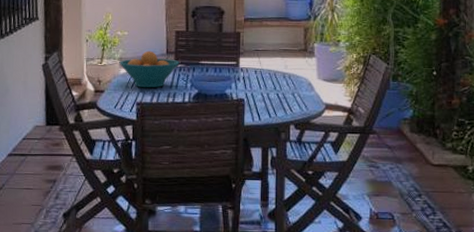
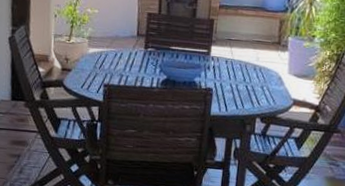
fruit bowl: present [119,51,180,88] -> none [88,31,150,71]

